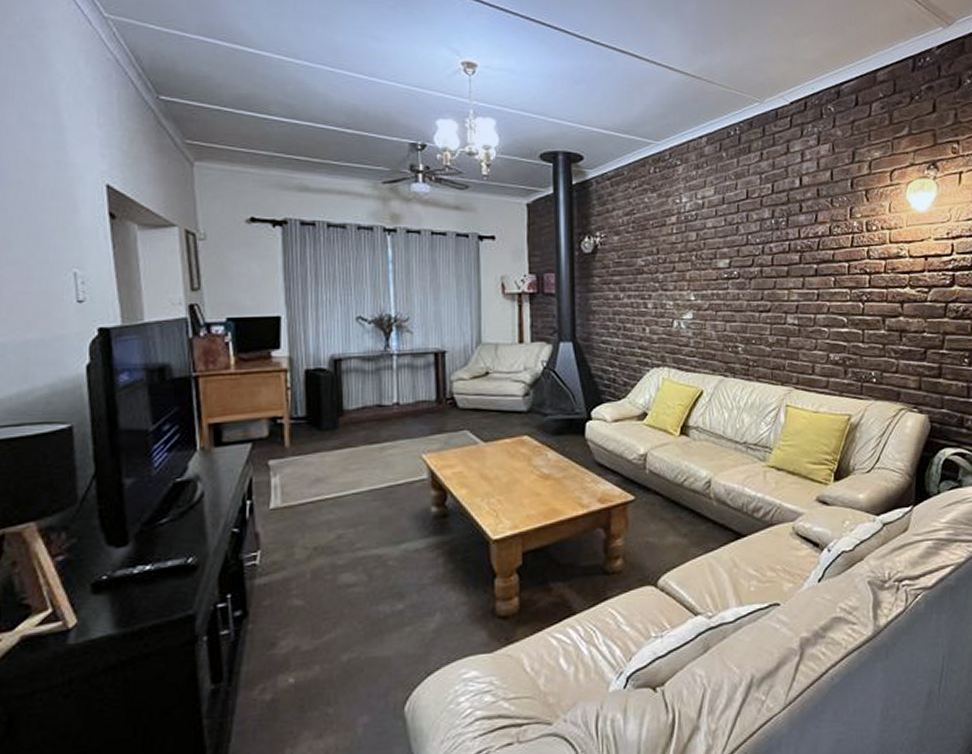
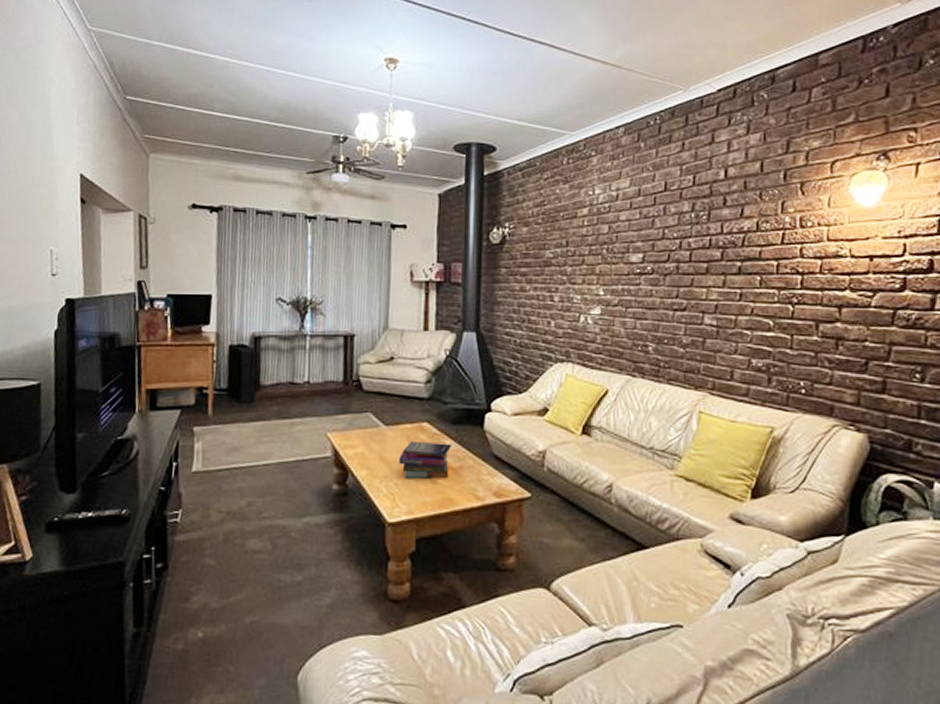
books: none [500,454,555,493] -> present [399,440,453,479]

